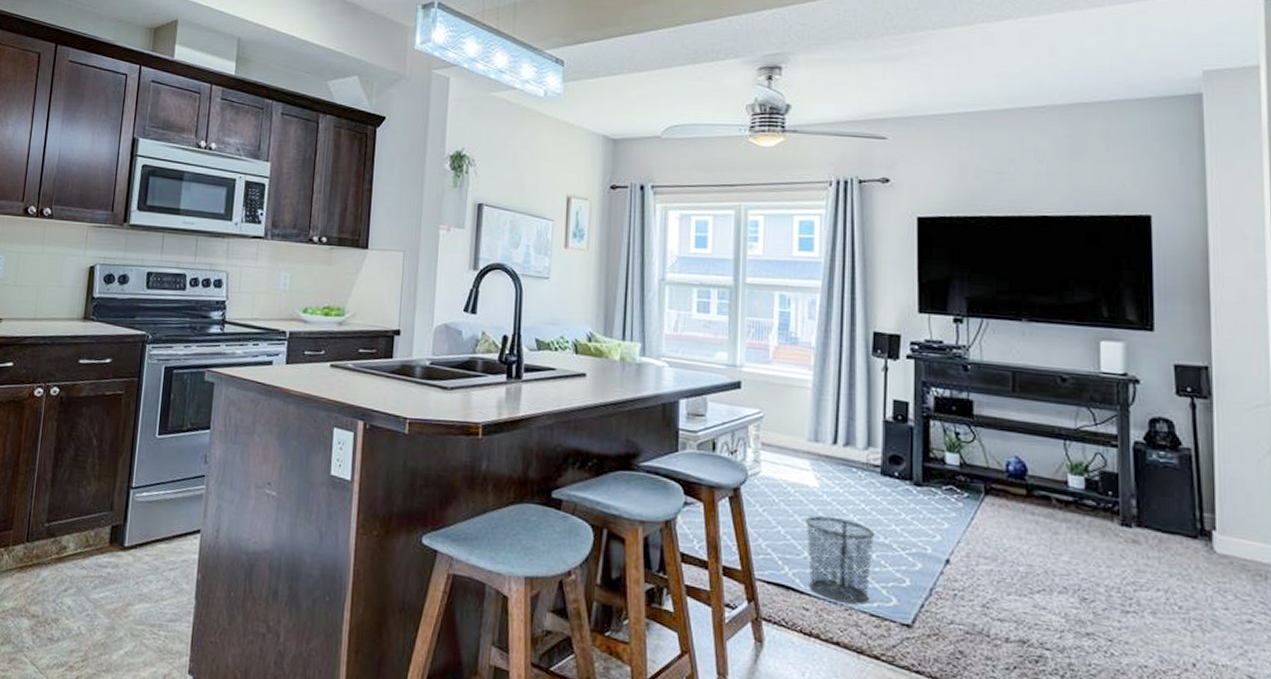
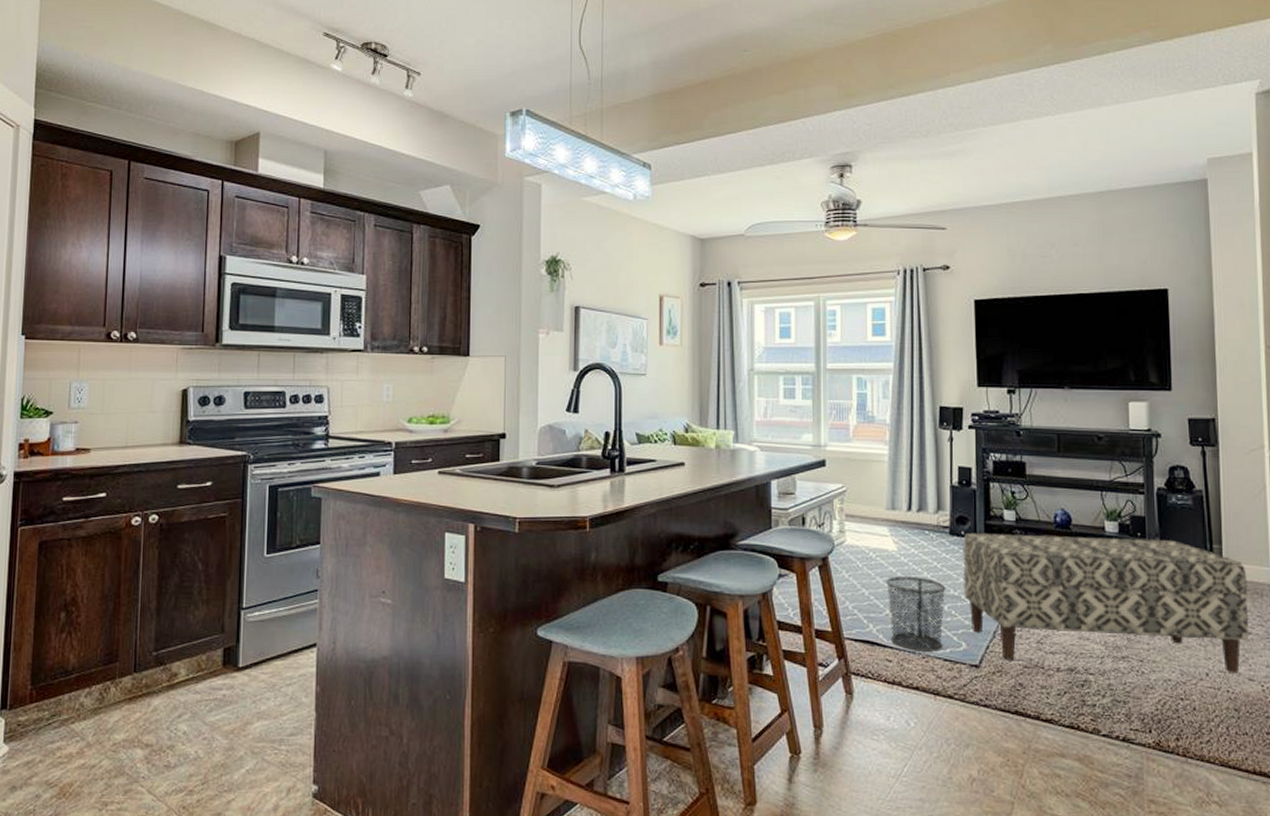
bench: none [896,474,1249,668] -> present [963,532,1249,673]

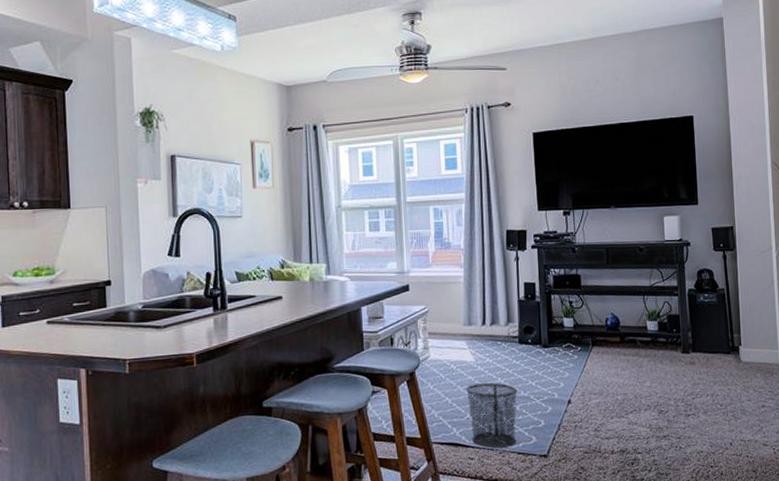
bench: present [963,532,1249,673] -> none [530,333,763,448]

